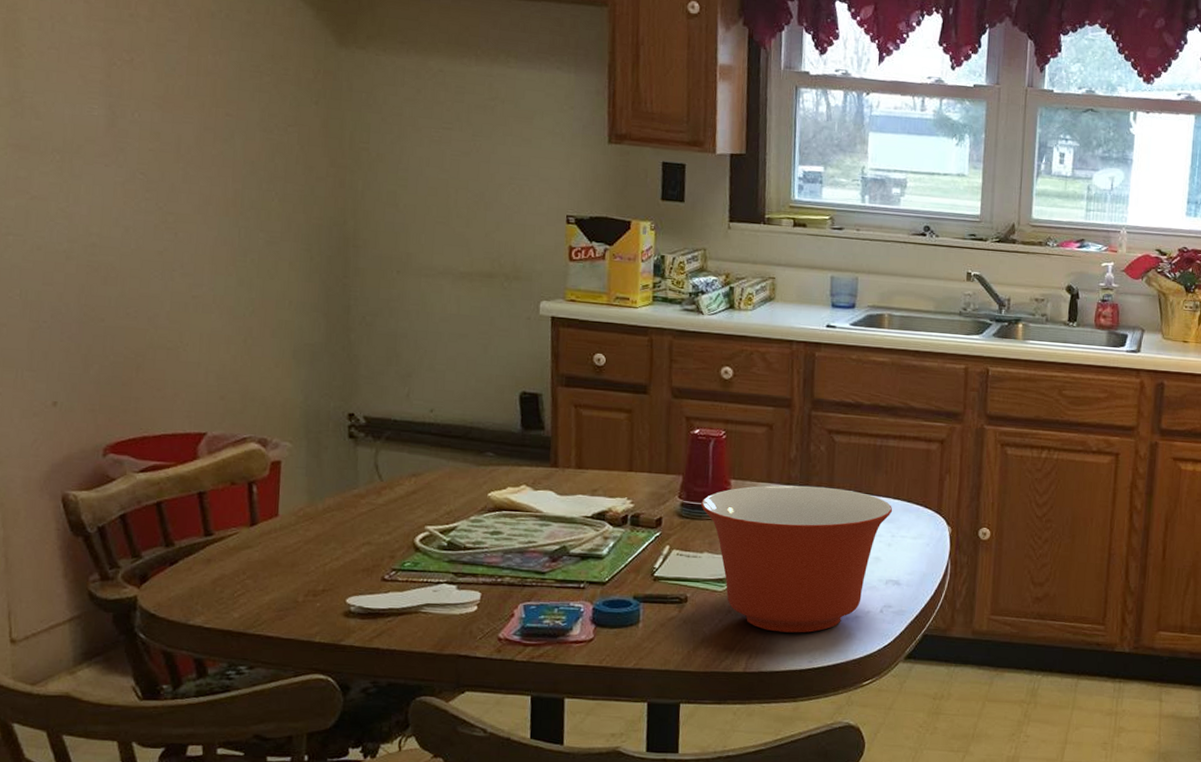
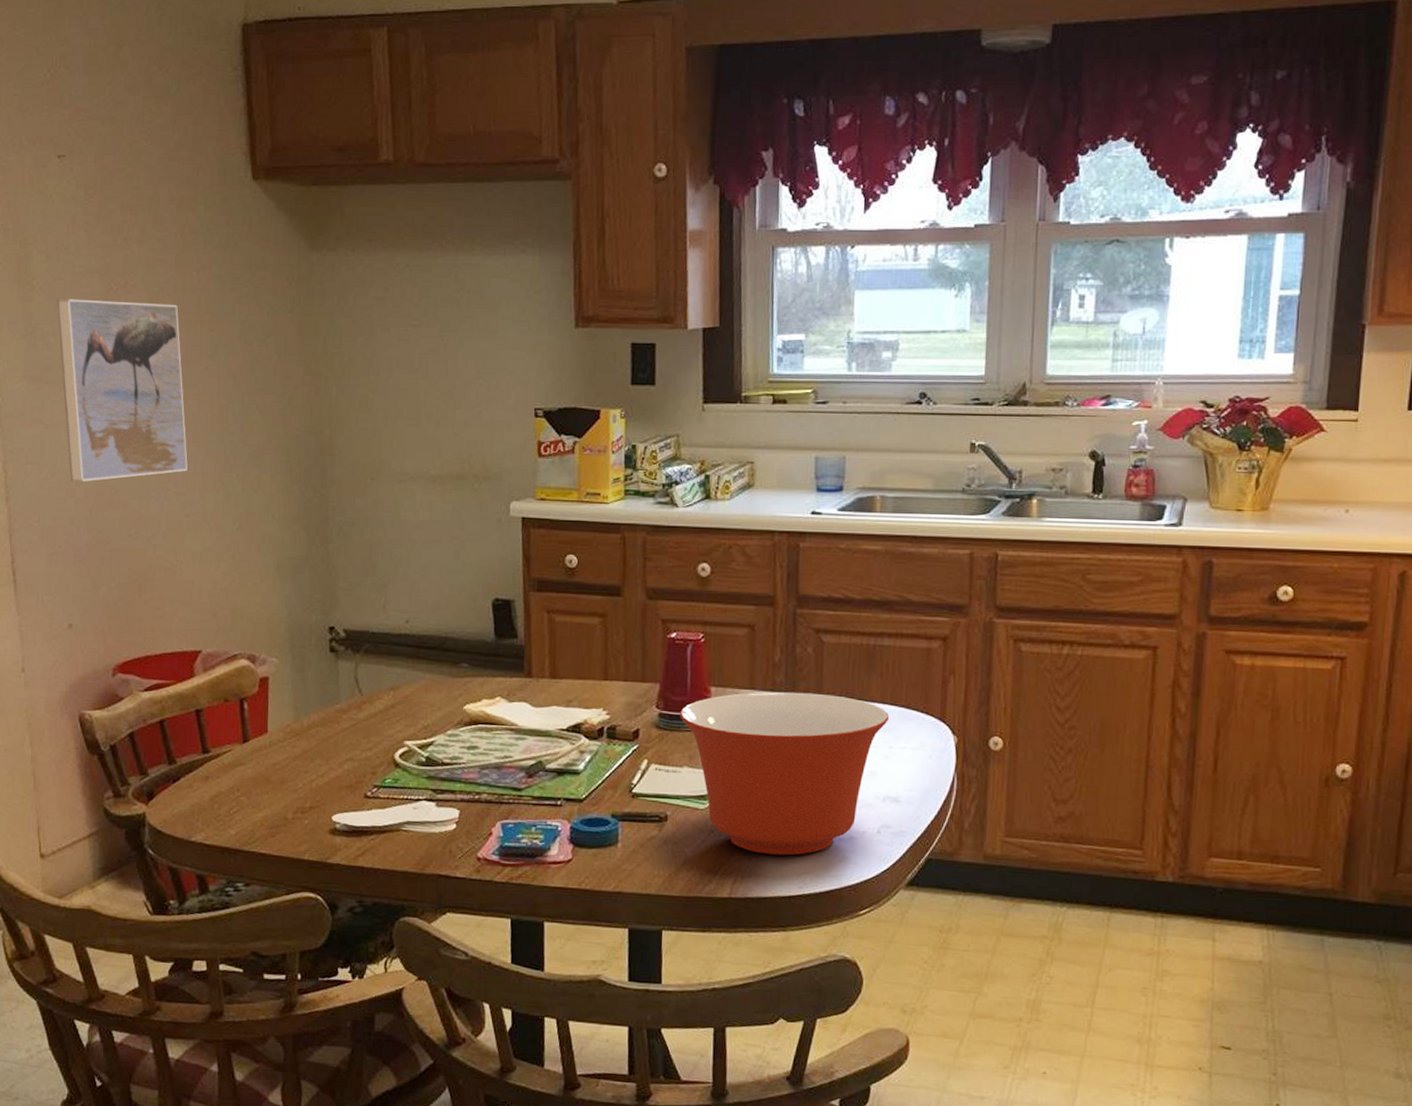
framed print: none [49,68,197,257] -> present [57,299,188,482]

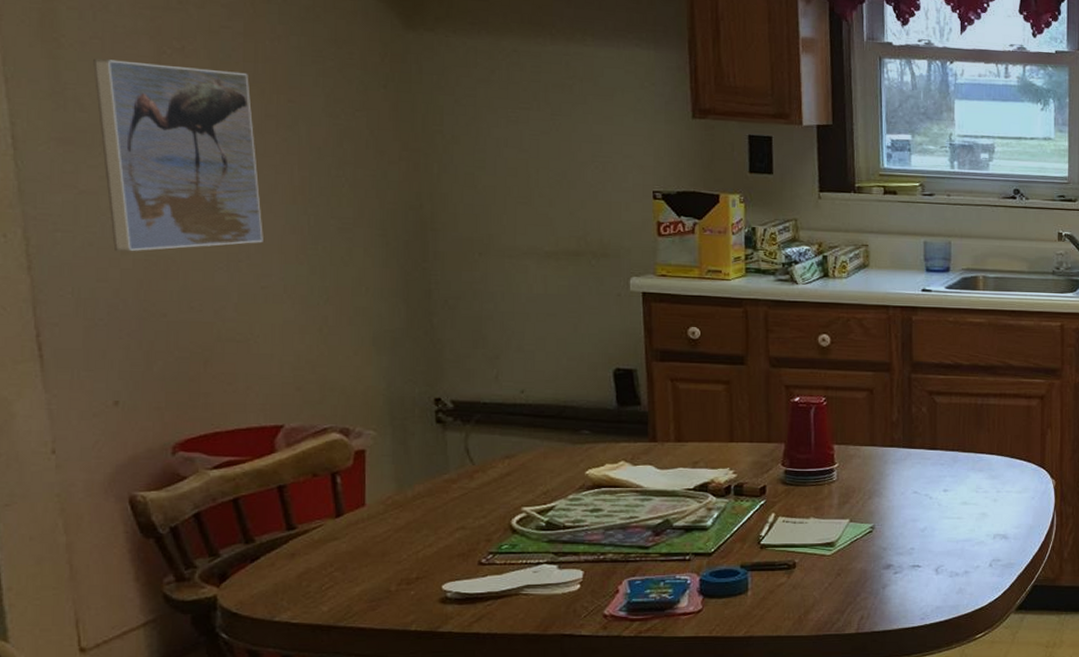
mixing bowl: present [679,691,890,856] -> none [804,447,997,592]

